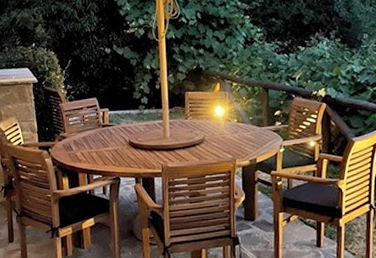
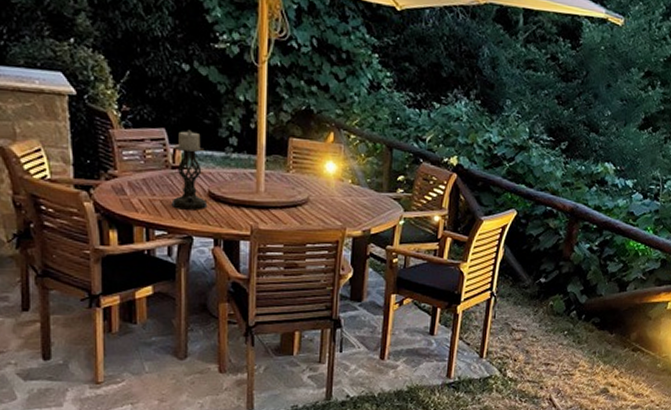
candle holder: none [103,96,129,157] -> present [171,130,208,210]

